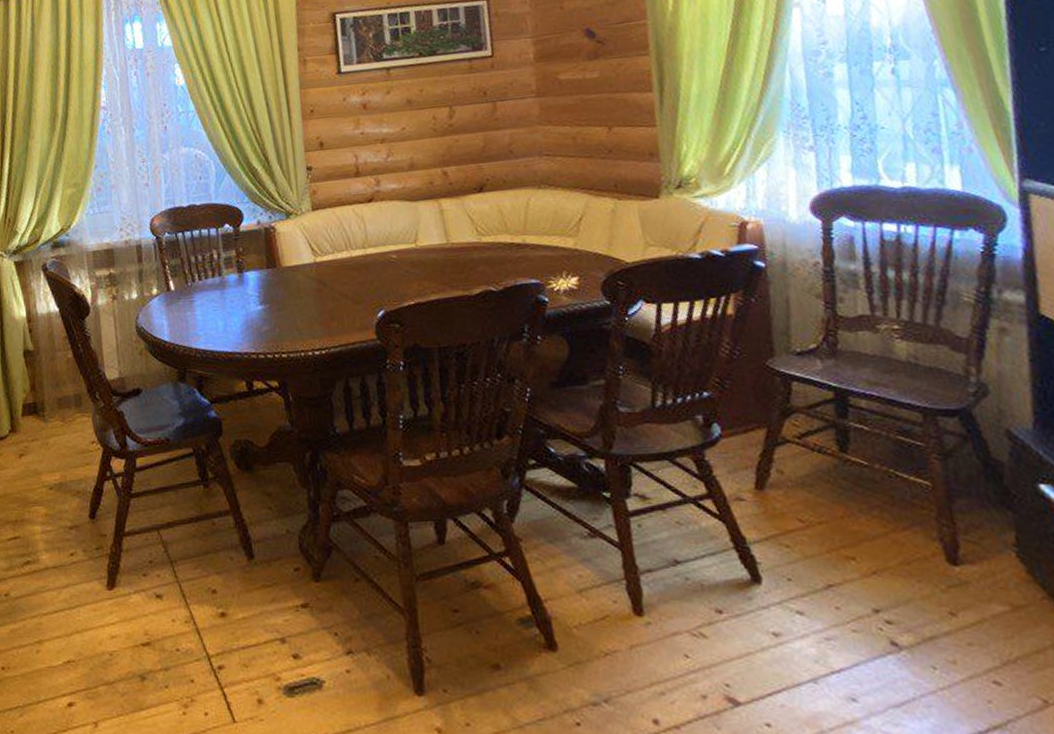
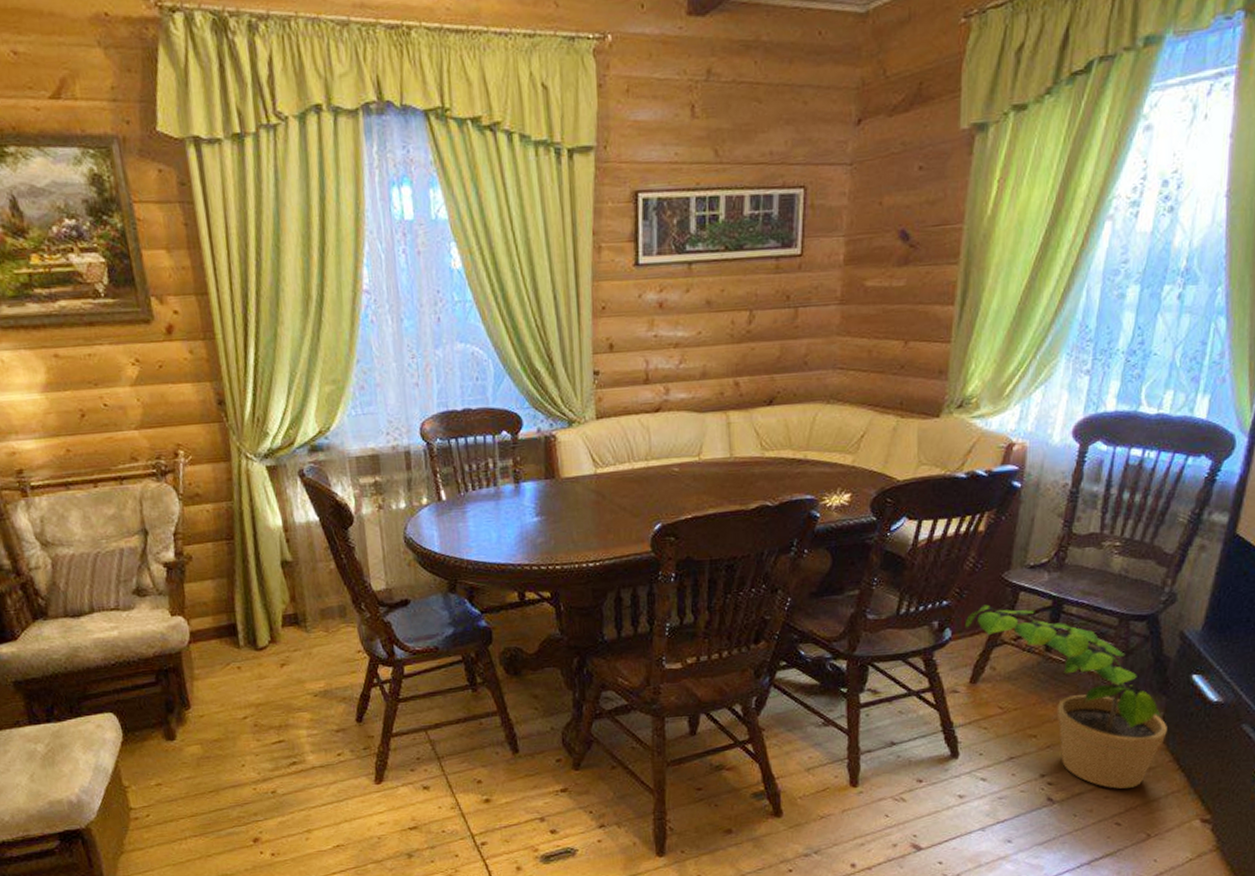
potted plant: none [733,396,1029,633] -> present [964,604,1167,789]

